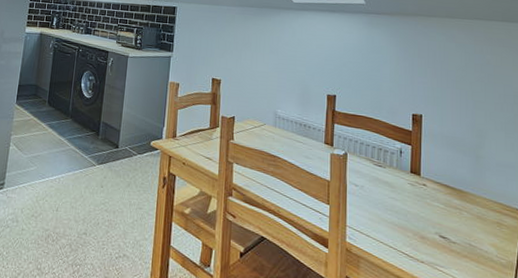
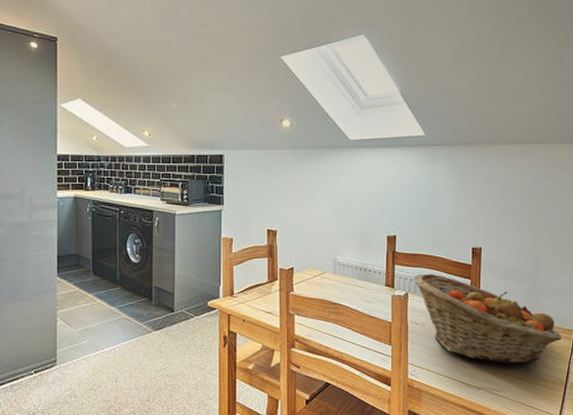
fruit basket: none [353,135,510,241] -> present [413,273,562,363]

